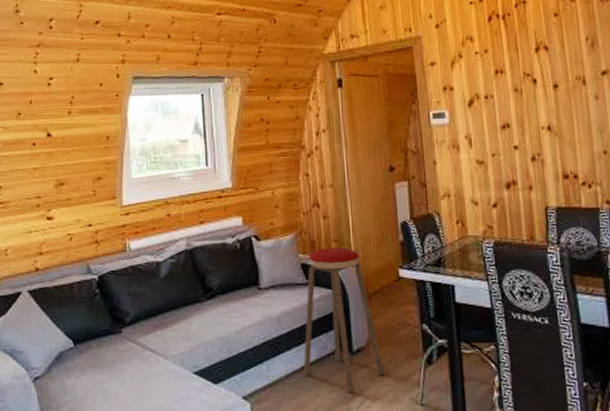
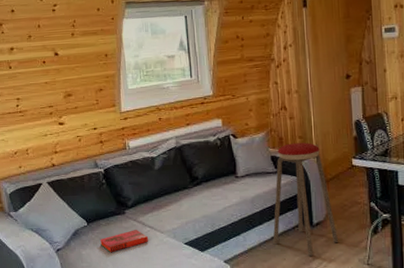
hardback book: none [89,354,149,384] -> present [100,230,148,253]

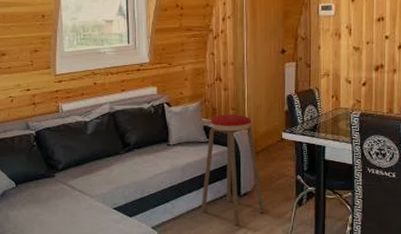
hardback book: present [100,230,148,253] -> none [28,193,77,215]

